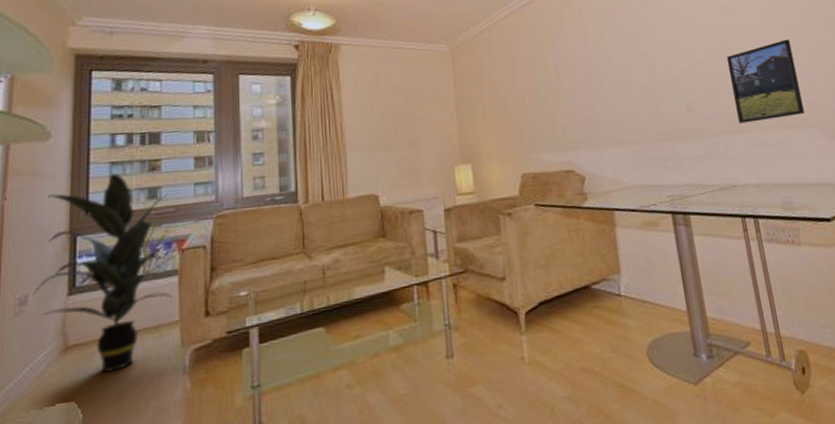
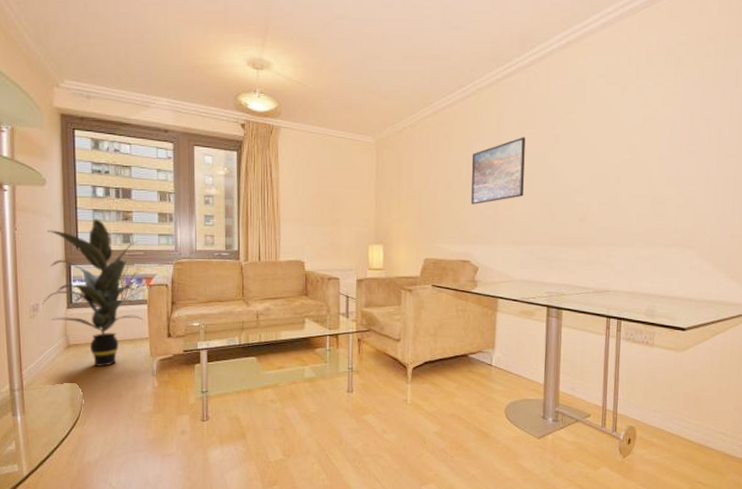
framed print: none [558,29,622,106] -> present [471,137,526,205]
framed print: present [726,39,805,124] -> none [624,164,692,238]

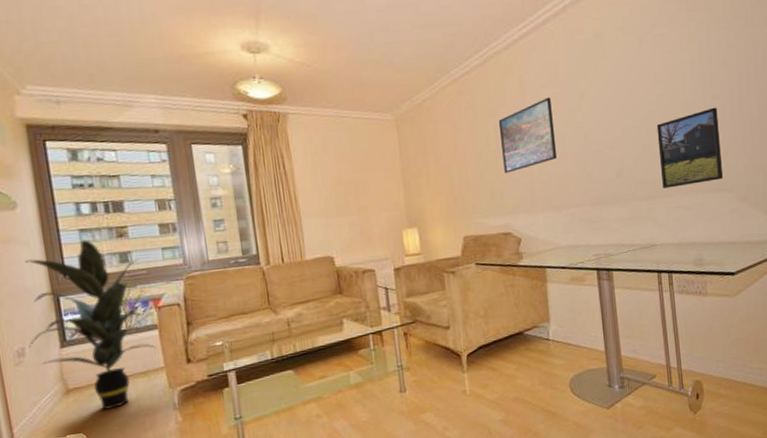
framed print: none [624,164,692,238] -> present [656,107,724,189]

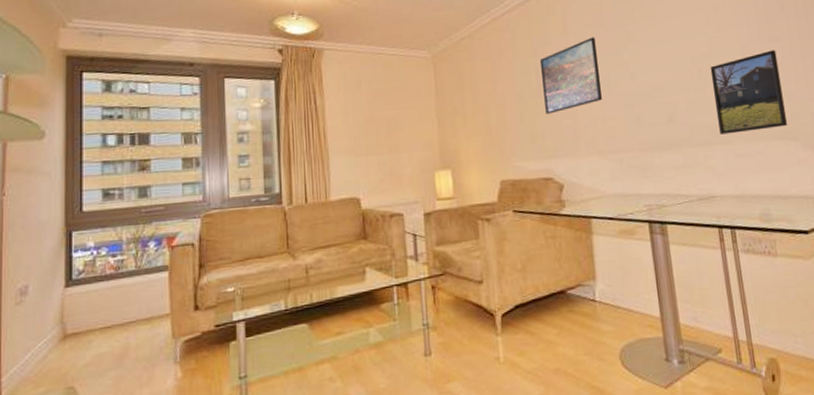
indoor plant: present [25,239,158,410] -> none [33,172,172,360]

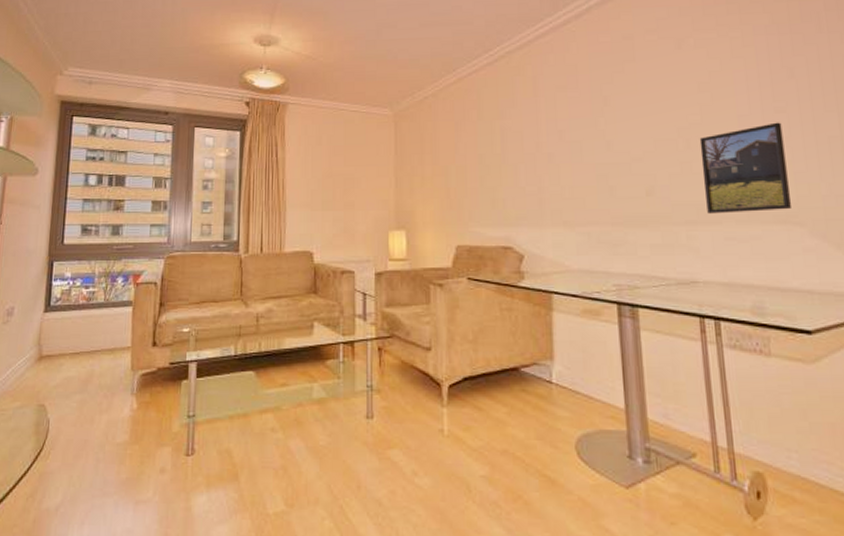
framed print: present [539,37,603,114] -> none [505,101,573,180]

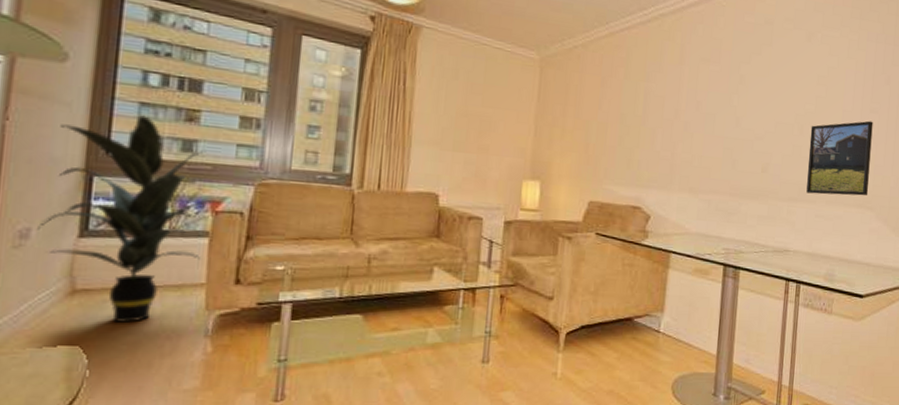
indoor plant: none [18,209,138,383] -> present [38,115,218,323]

